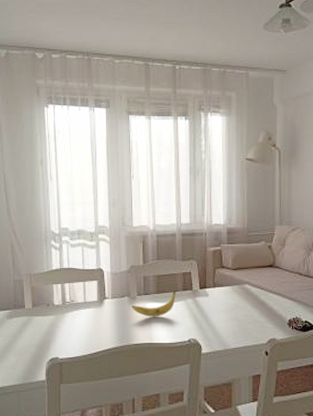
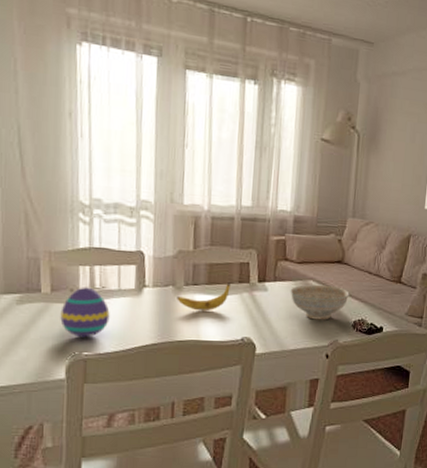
decorative egg: none [40,302,78,344] -> present [60,287,110,338]
decorative bowl: none [228,288,283,320] -> present [290,284,350,320]

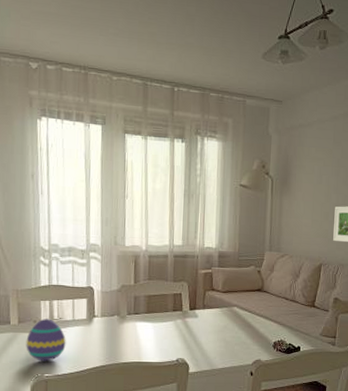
banana: present [177,282,231,311] -> none [121,311,166,337]
decorative bowl: present [290,284,350,320] -> none [217,310,269,342]

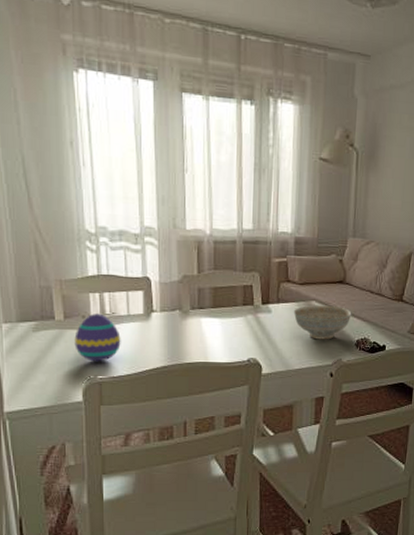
decorative bowl: none [217,310,269,342] -> present [293,305,352,340]

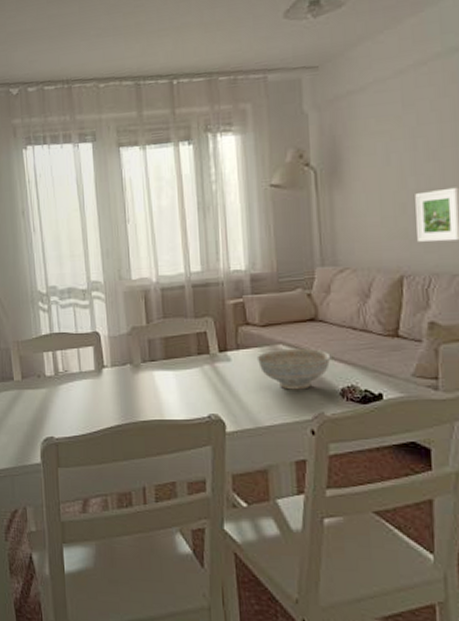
decorative egg: present [74,313,121,362] -> none [31,372,75,422]

